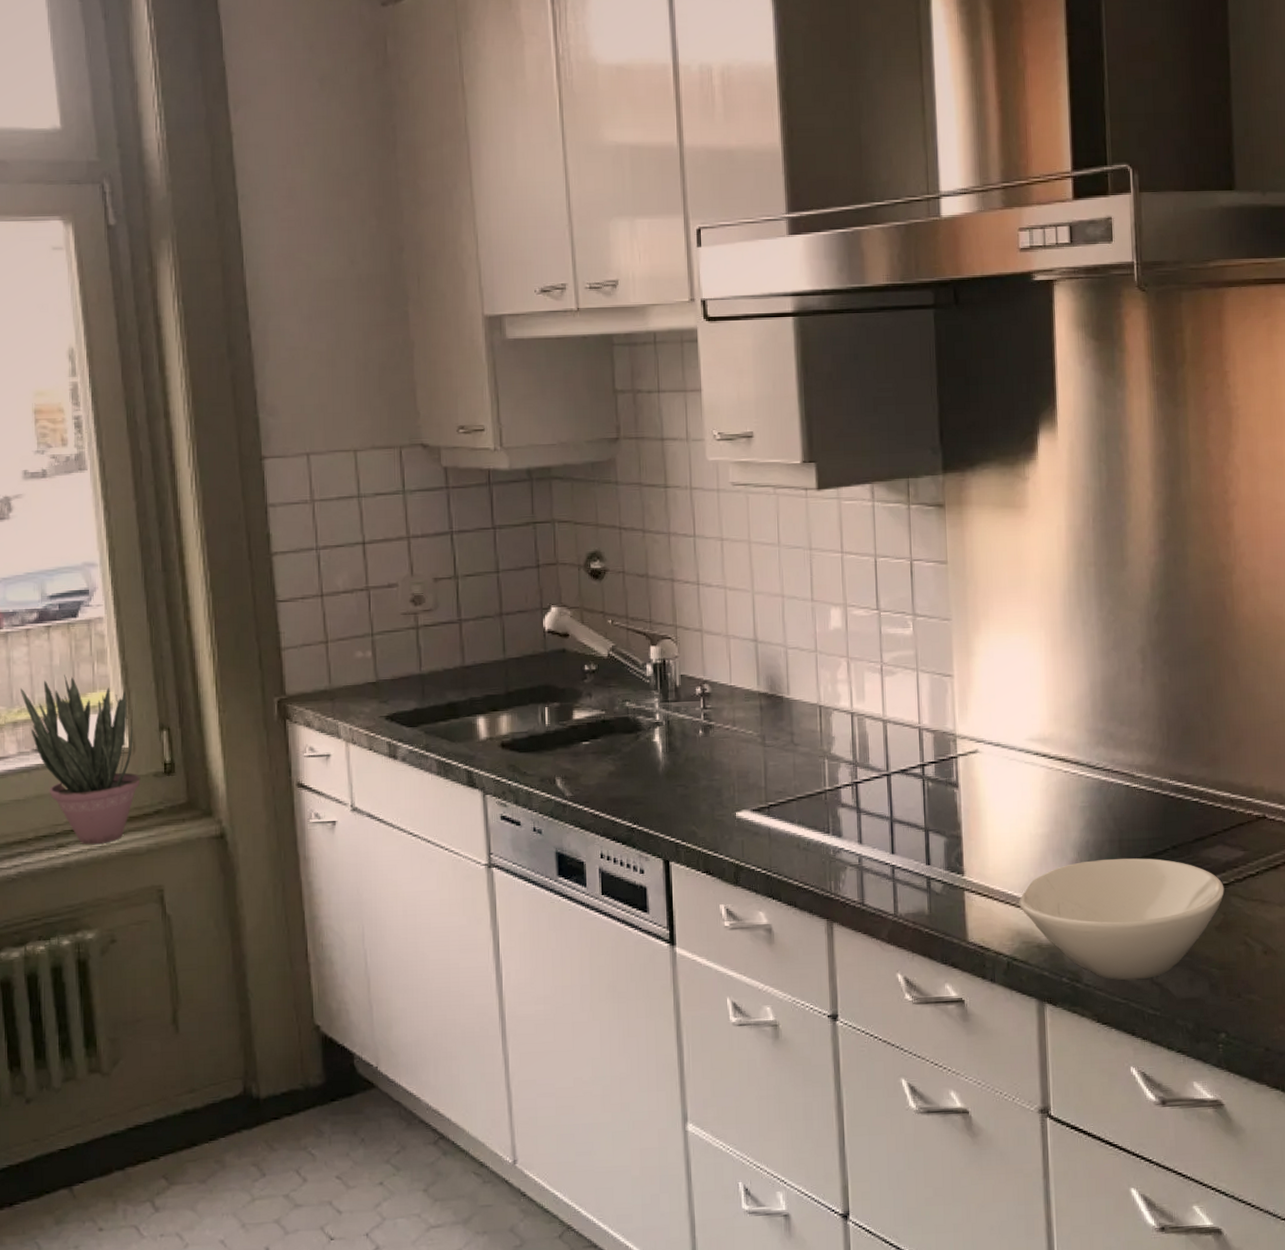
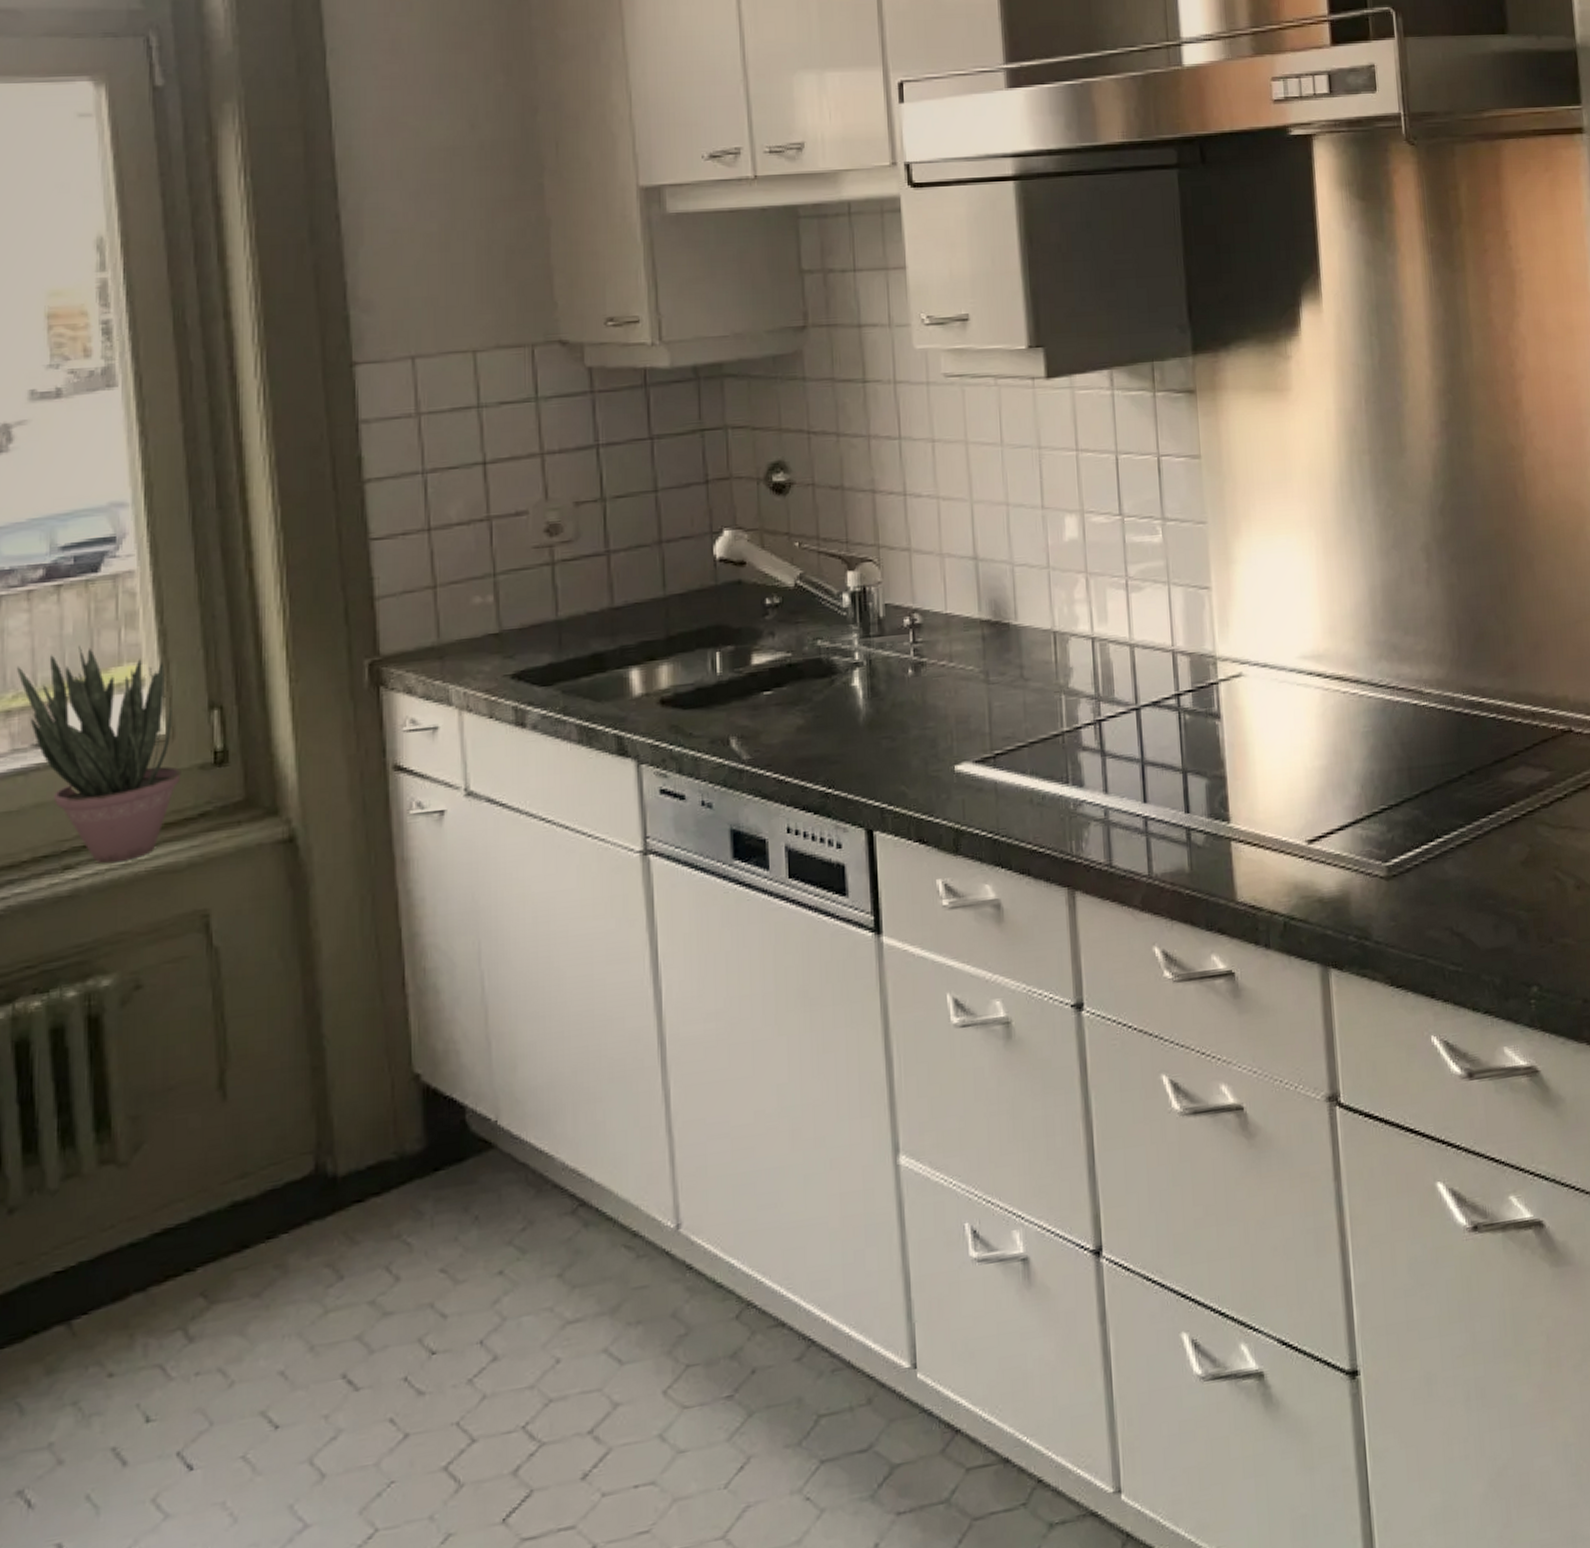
bowl: present [1019,858,1224,981] -> none [1295,787,1530,934]

